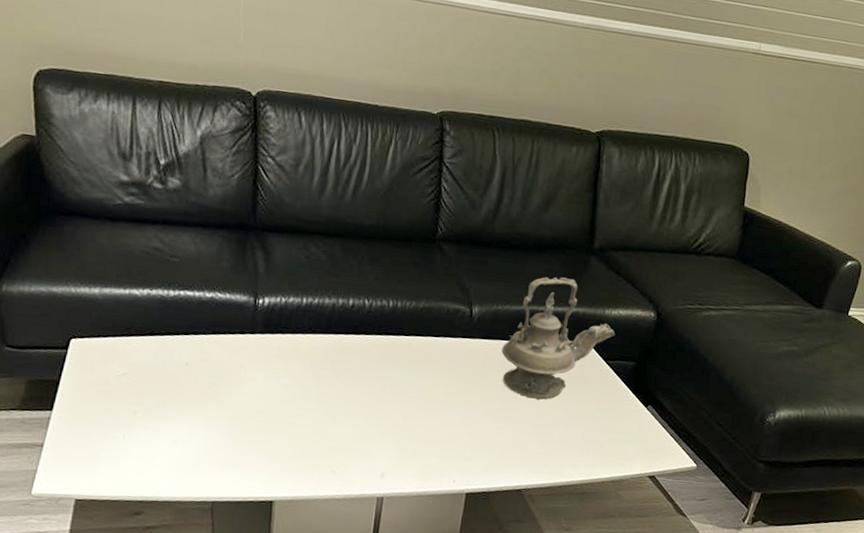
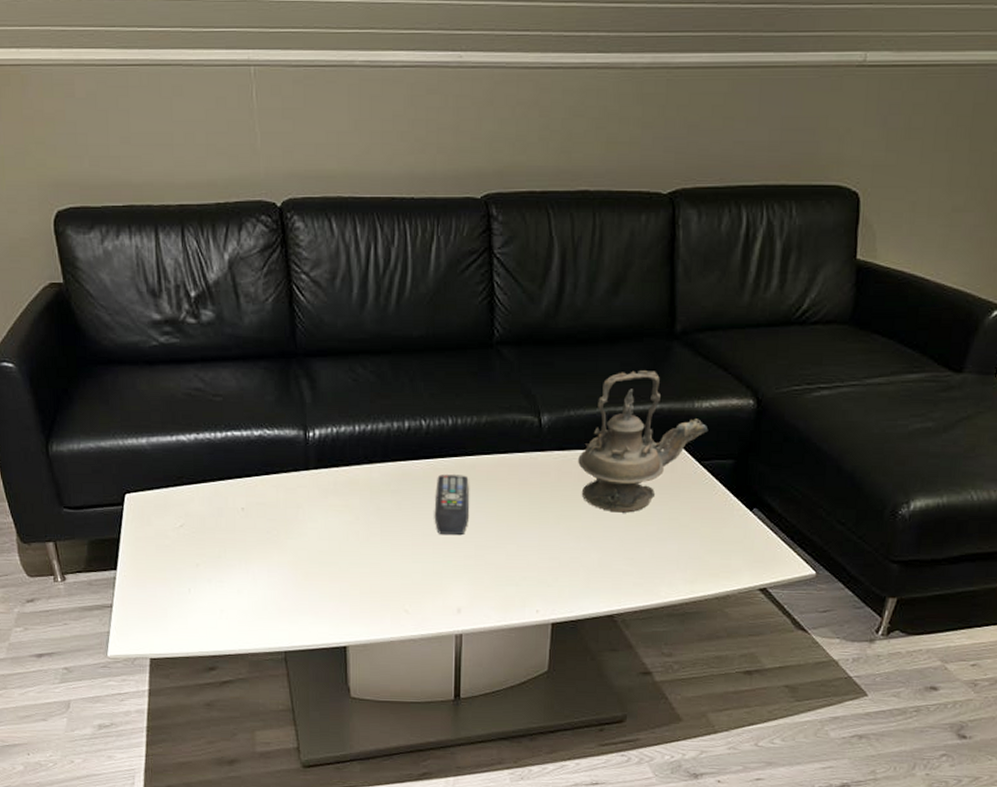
remote control: none [368,350,403,406] -> present [434,474,469,535]

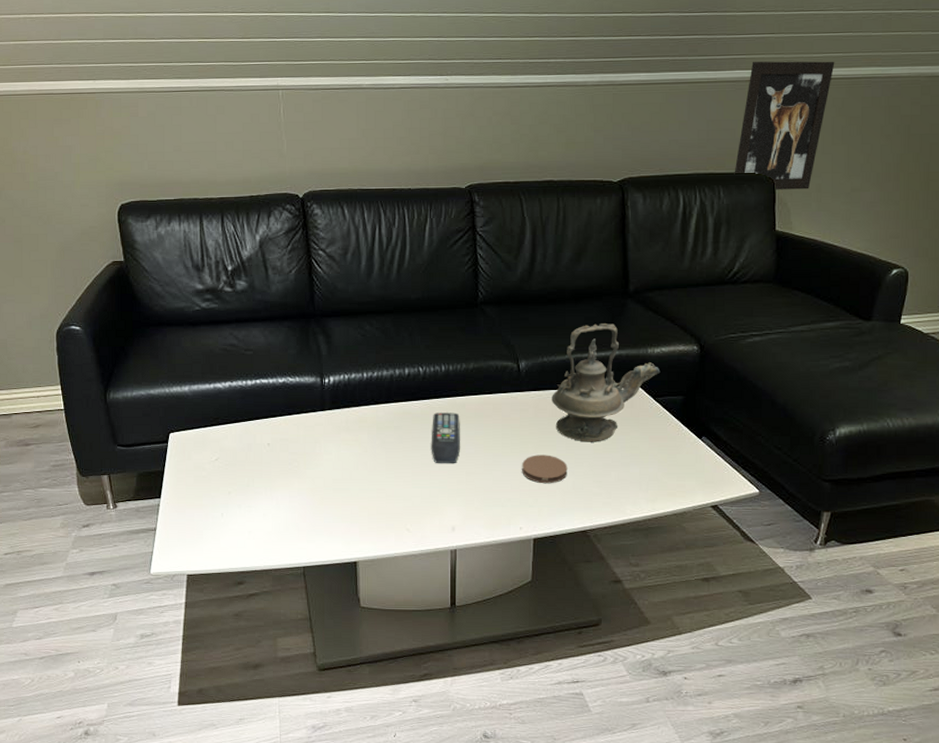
coaster: none [541,526,594,561] -> present [522,455,568,484]
wall art: none [810,40,945,208] -> present [734,61,835,190]

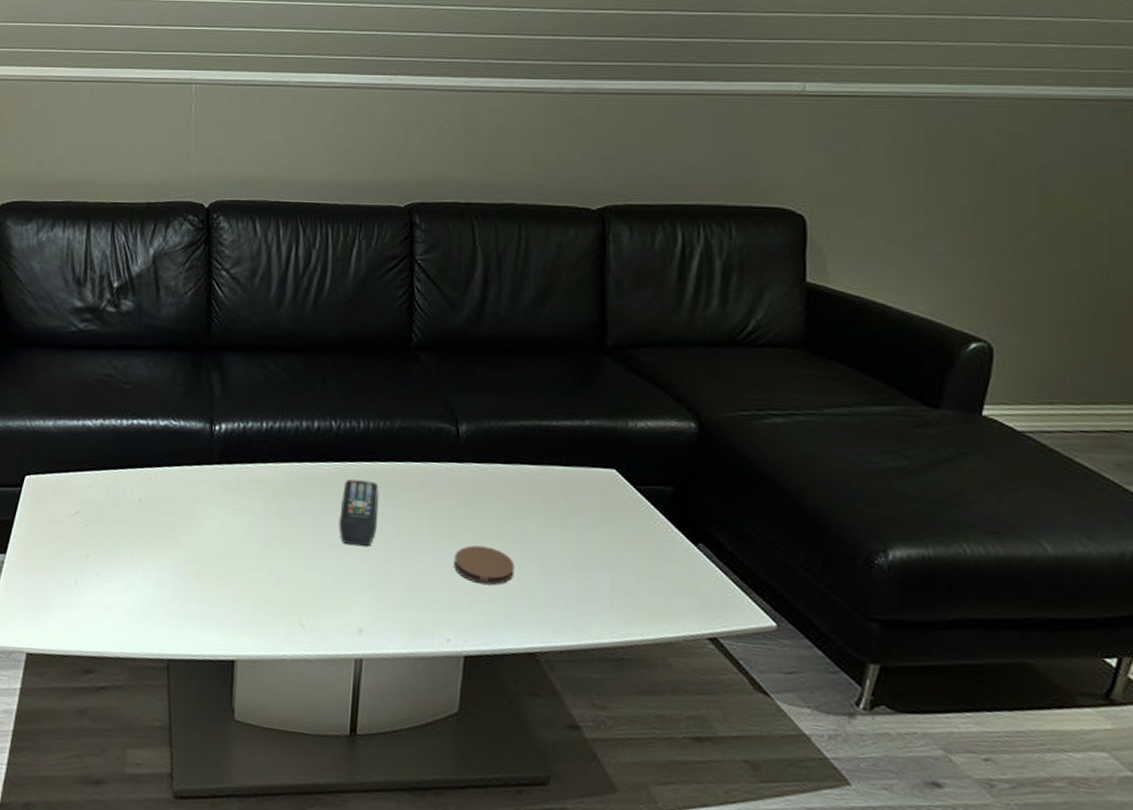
teapot: present [552,323,661,442] -> none [498,384,645,537]
wall art: present [734,61,835,190] -> none [751,71,890,233]

